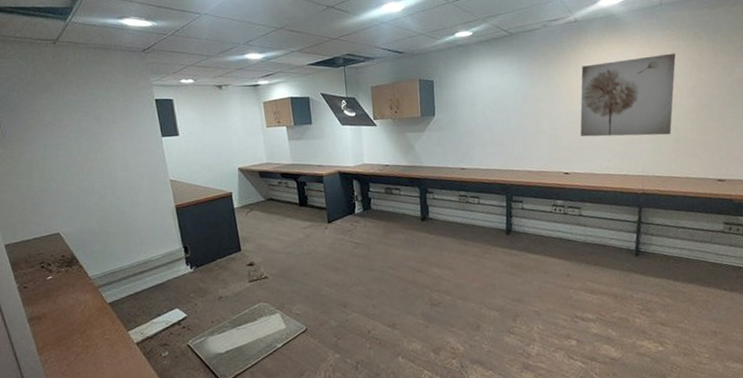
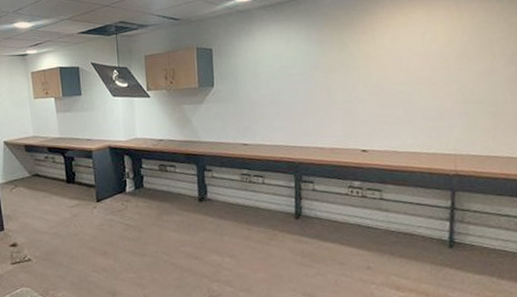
wall art: present [580,53,676,137] -> none [378,16,490,110]

